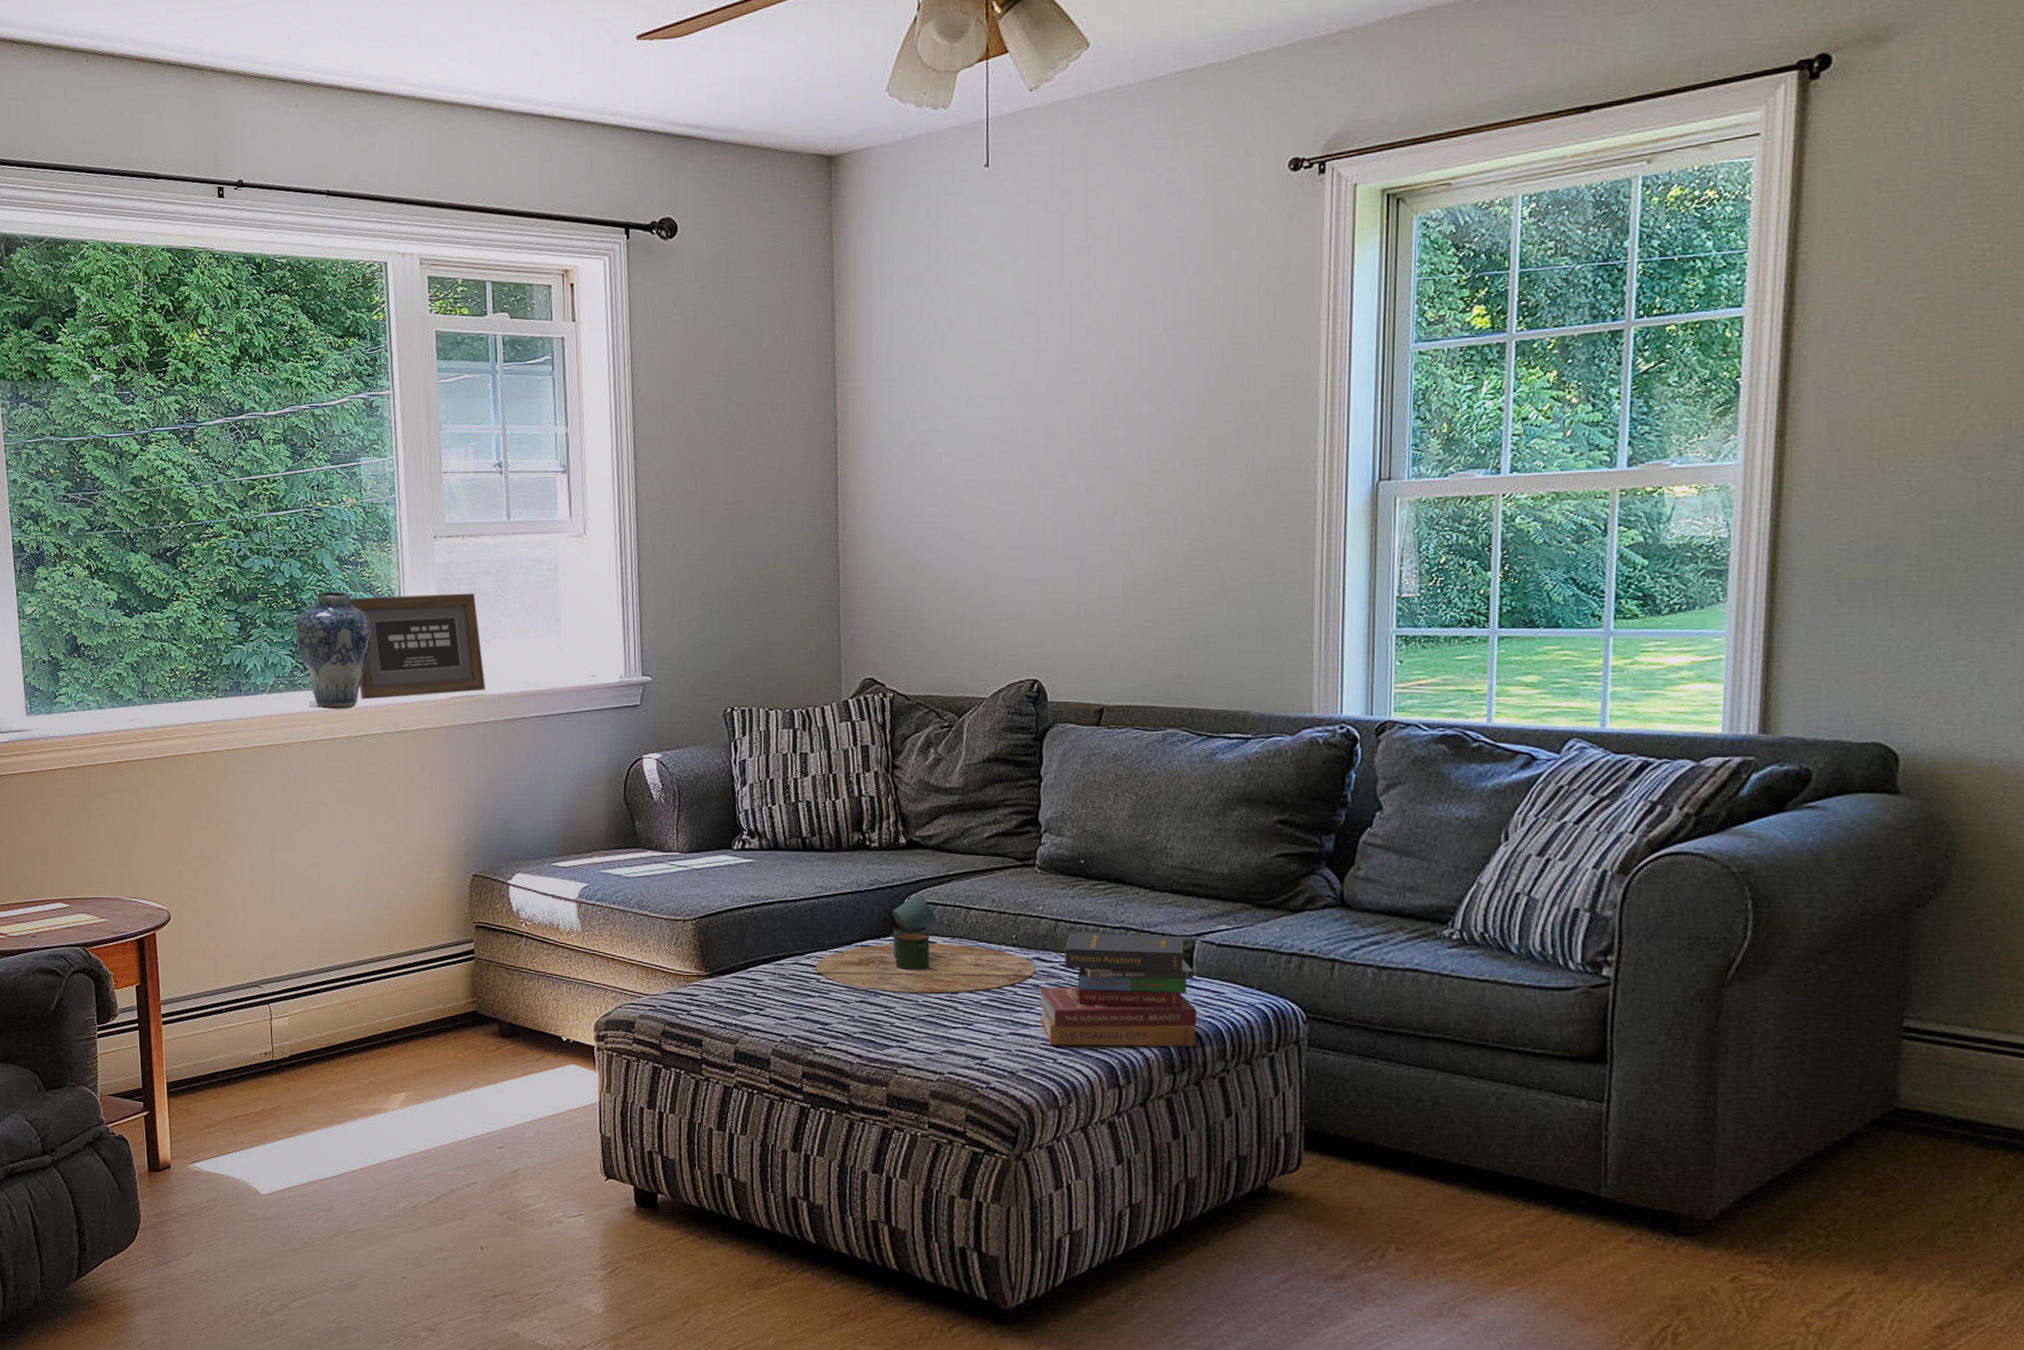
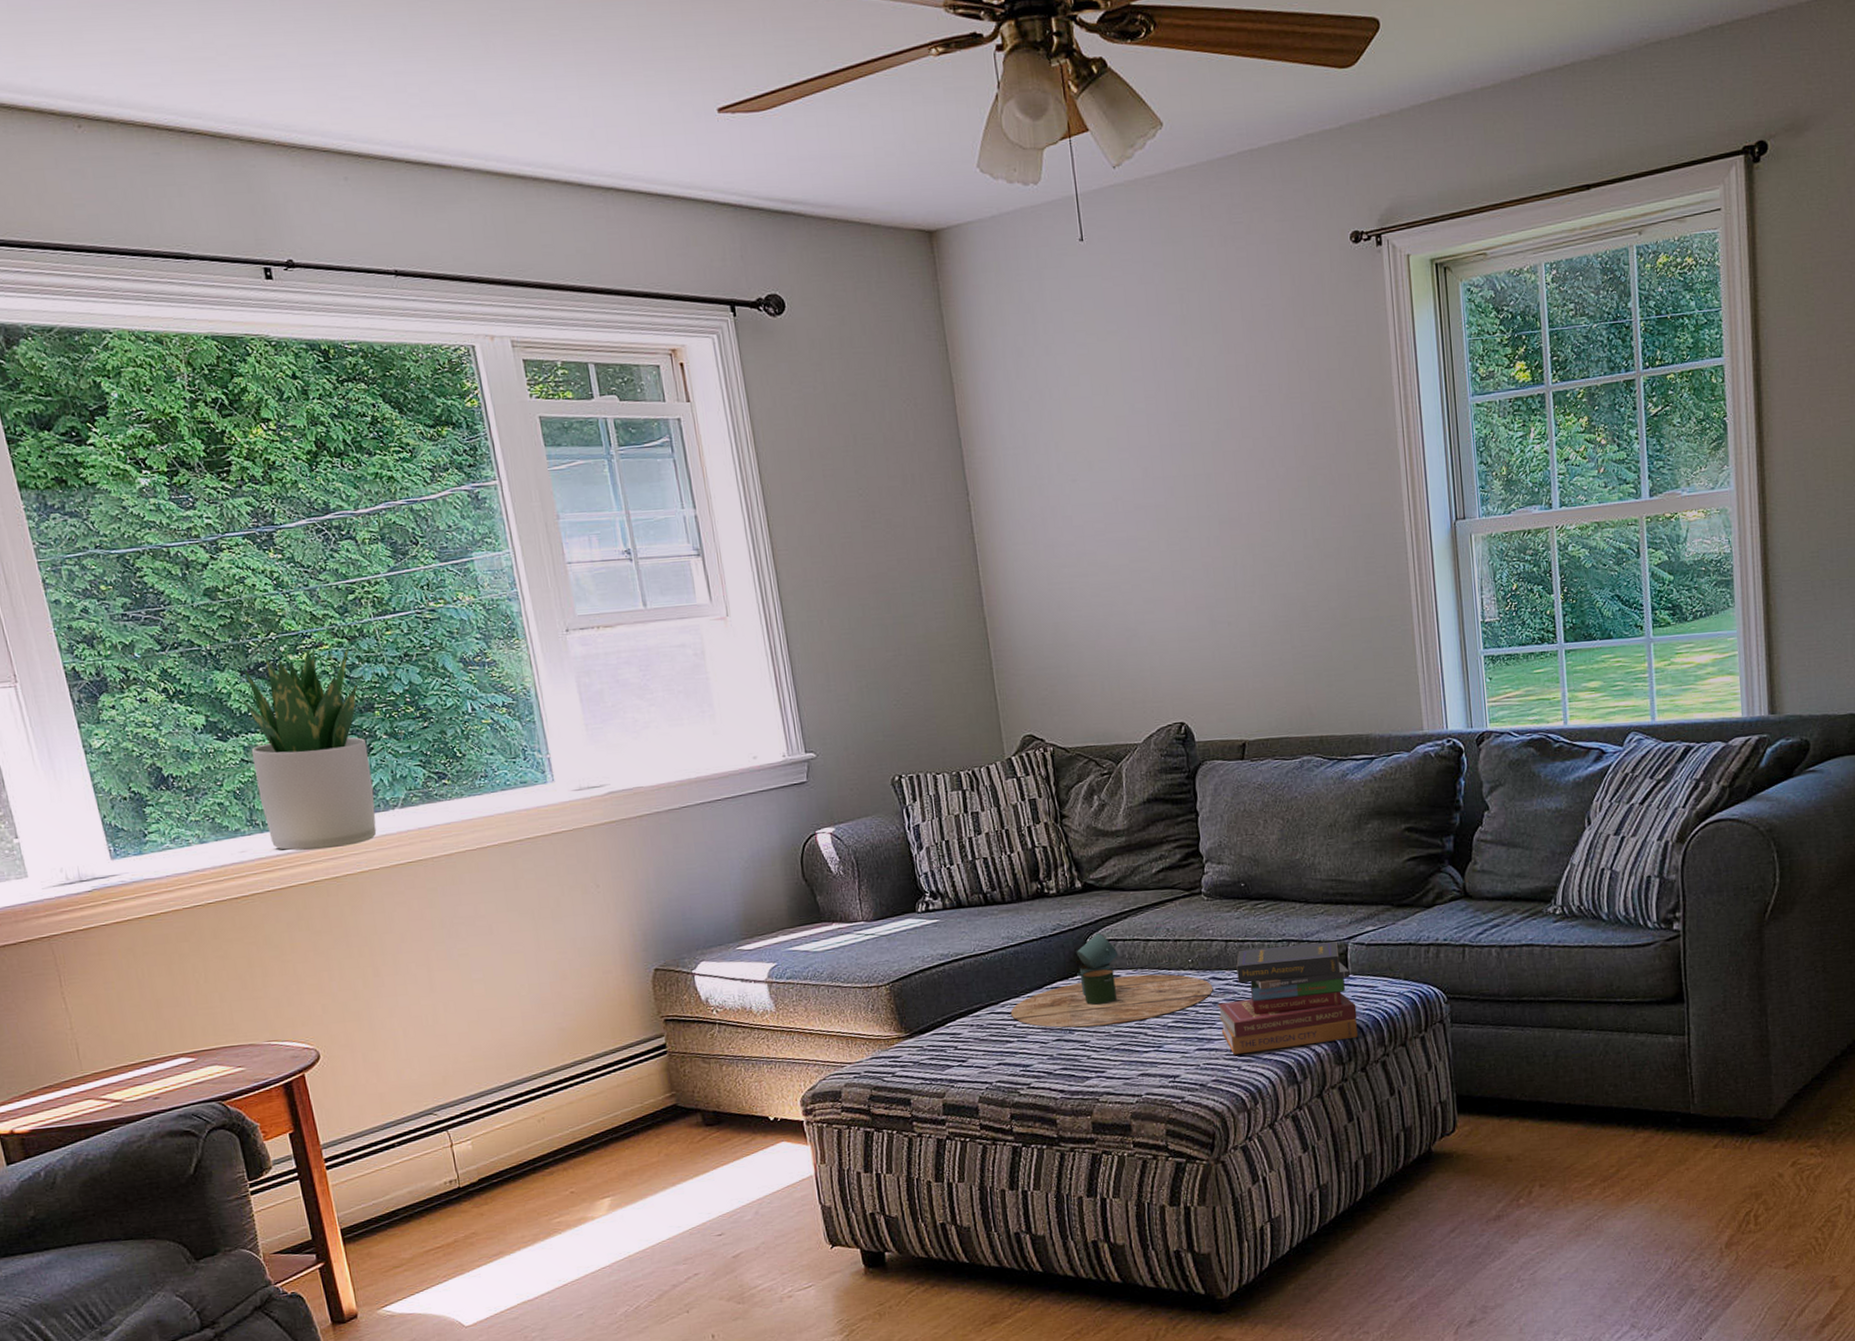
planter: none [148,530,247,725] -> present [240,640,377,851]
vase: present [296,593,372,710] -> none [422,695,512,819]
picture frame: present [350,593,485,700] -> none [481,684,643,805]

